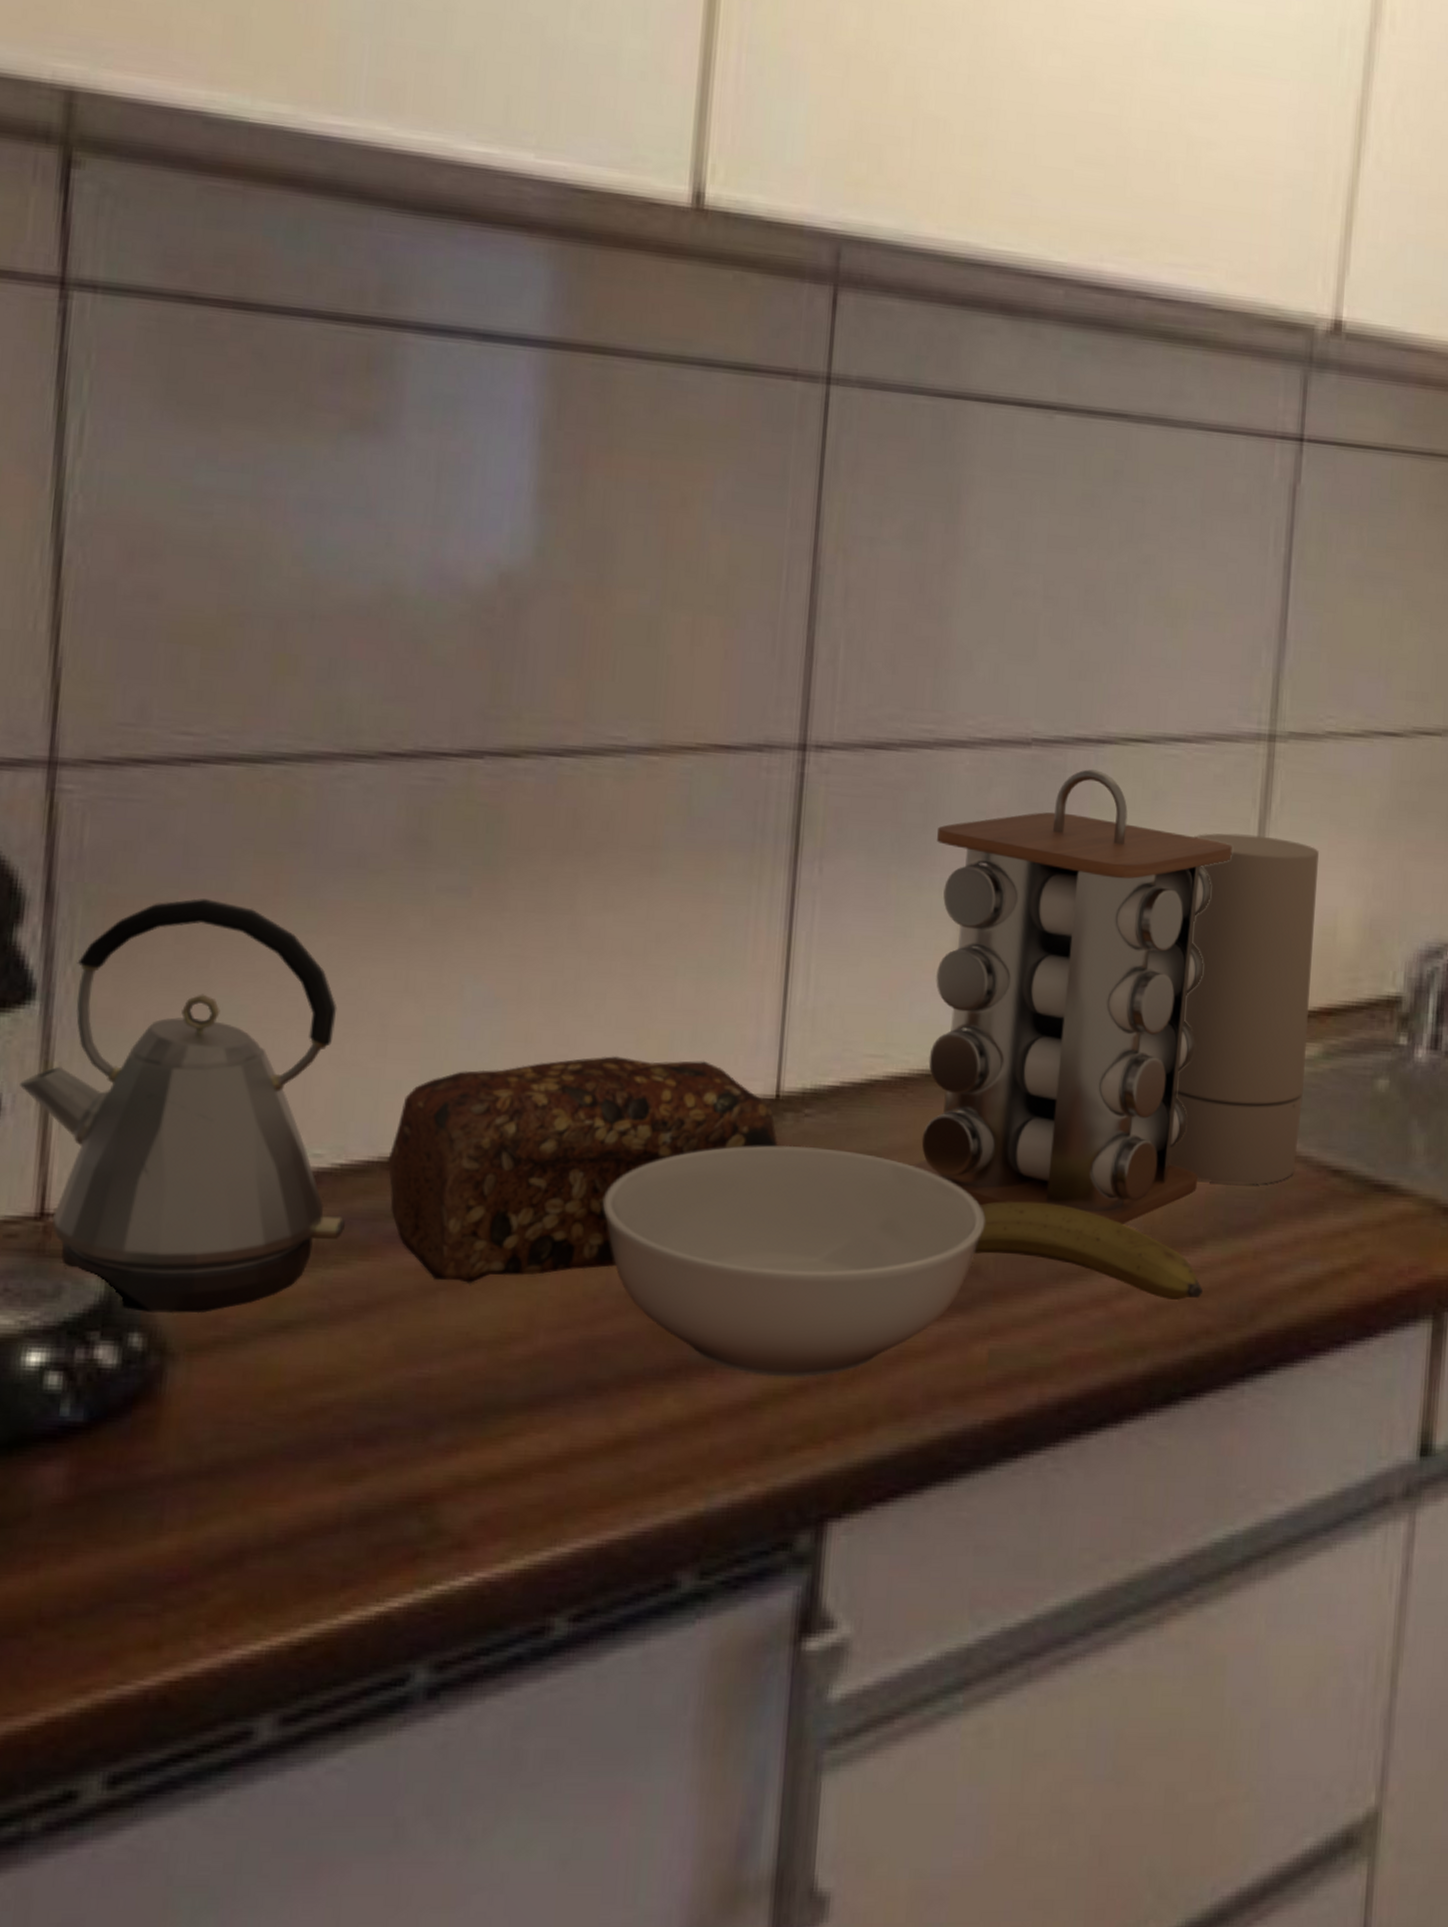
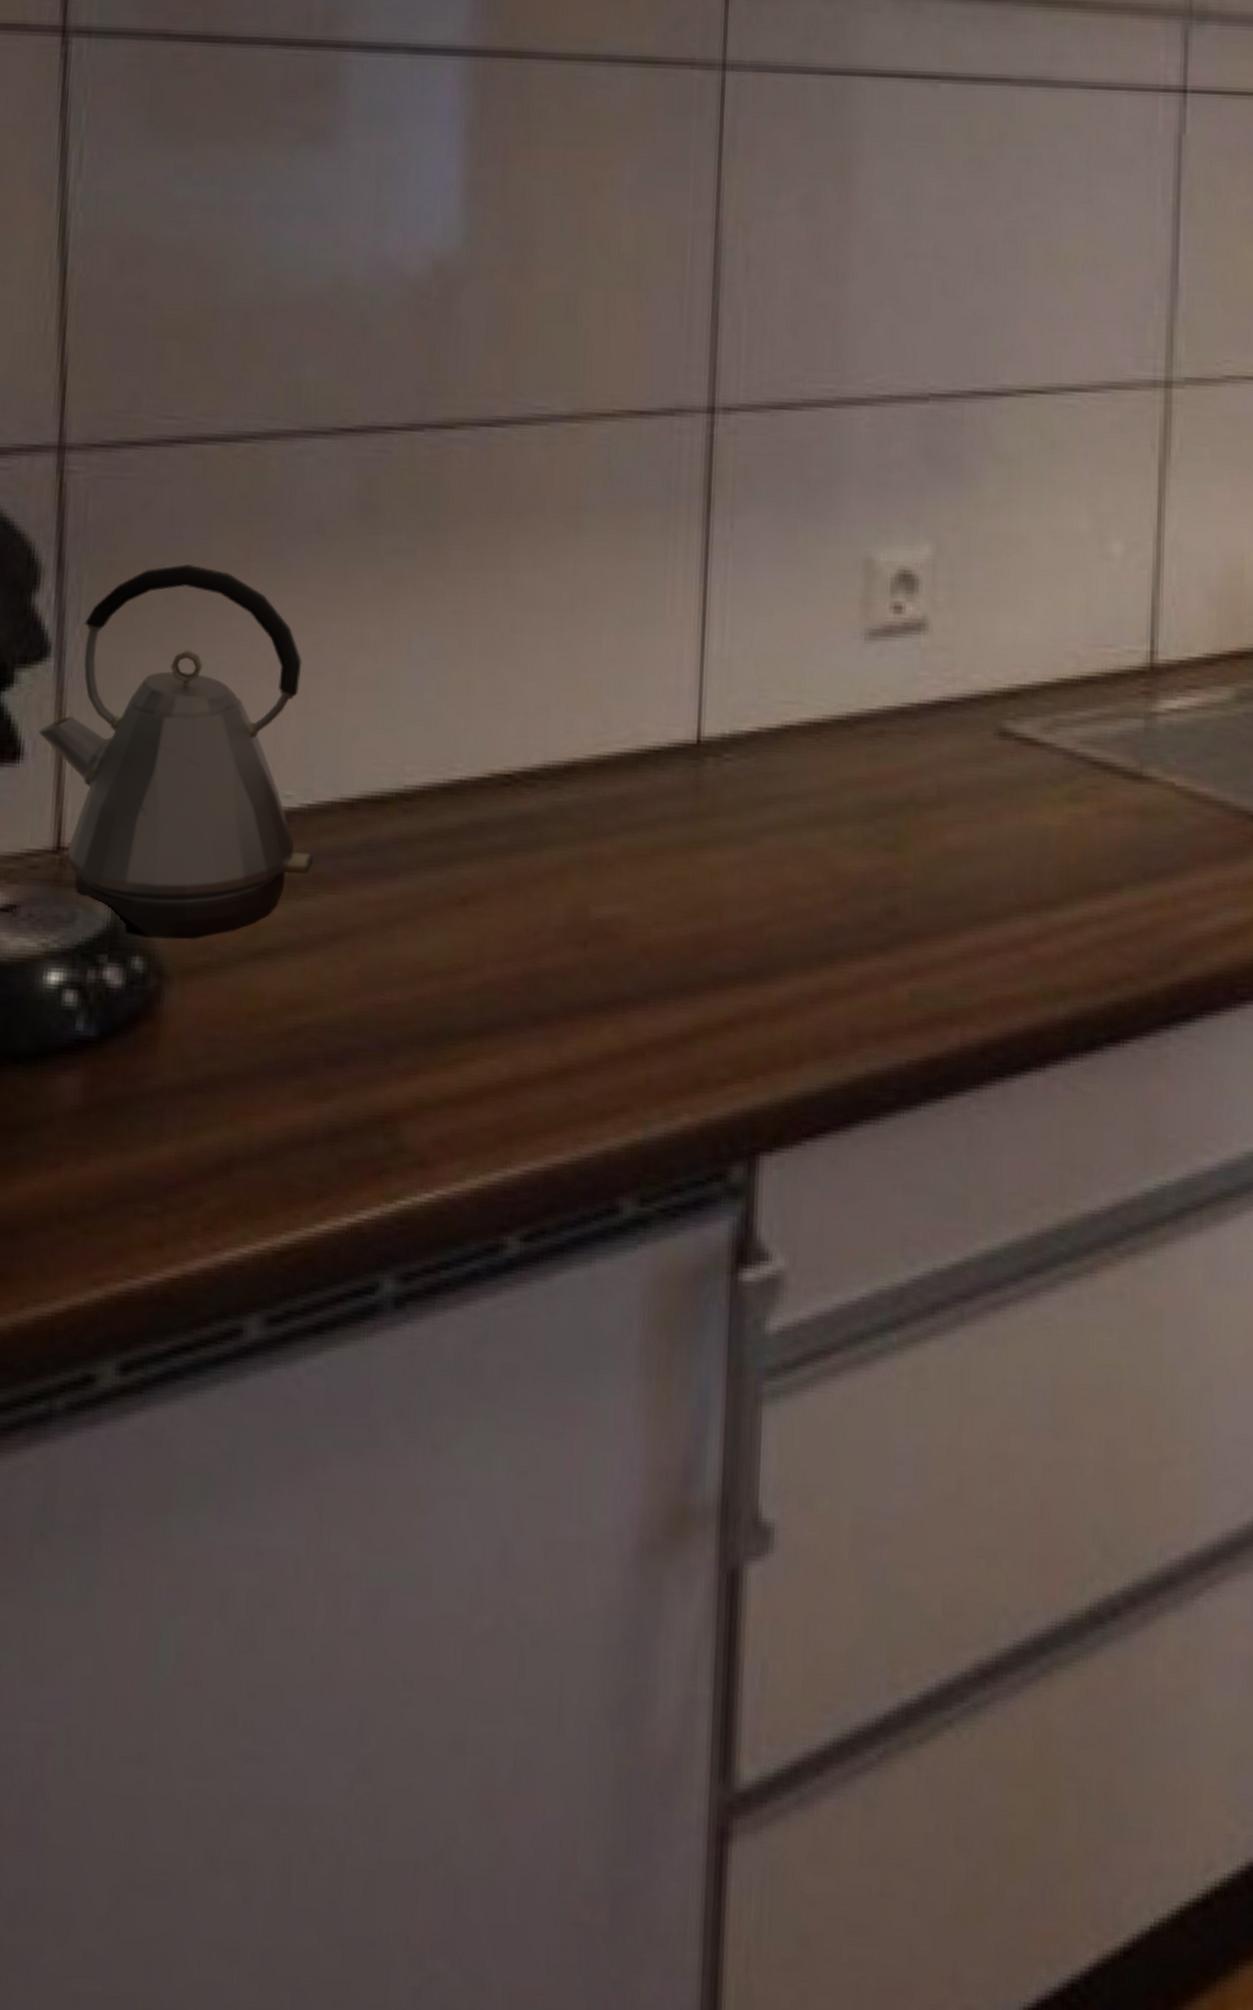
bread loaf: present [387,1056,778,1283] -> none [348,704,701,916]
bowl: present [602,1145,986,1378] -> none [540,788,902,1013]
spice rack: present [912,769,1232,1224] -> none [828,421,1133,868]
fruit: present [974,1201,1203,1300] -> none [891,844,1122,945]
canister: present [1168,833,1319,1185] -> none [1081,479,1222,830]

